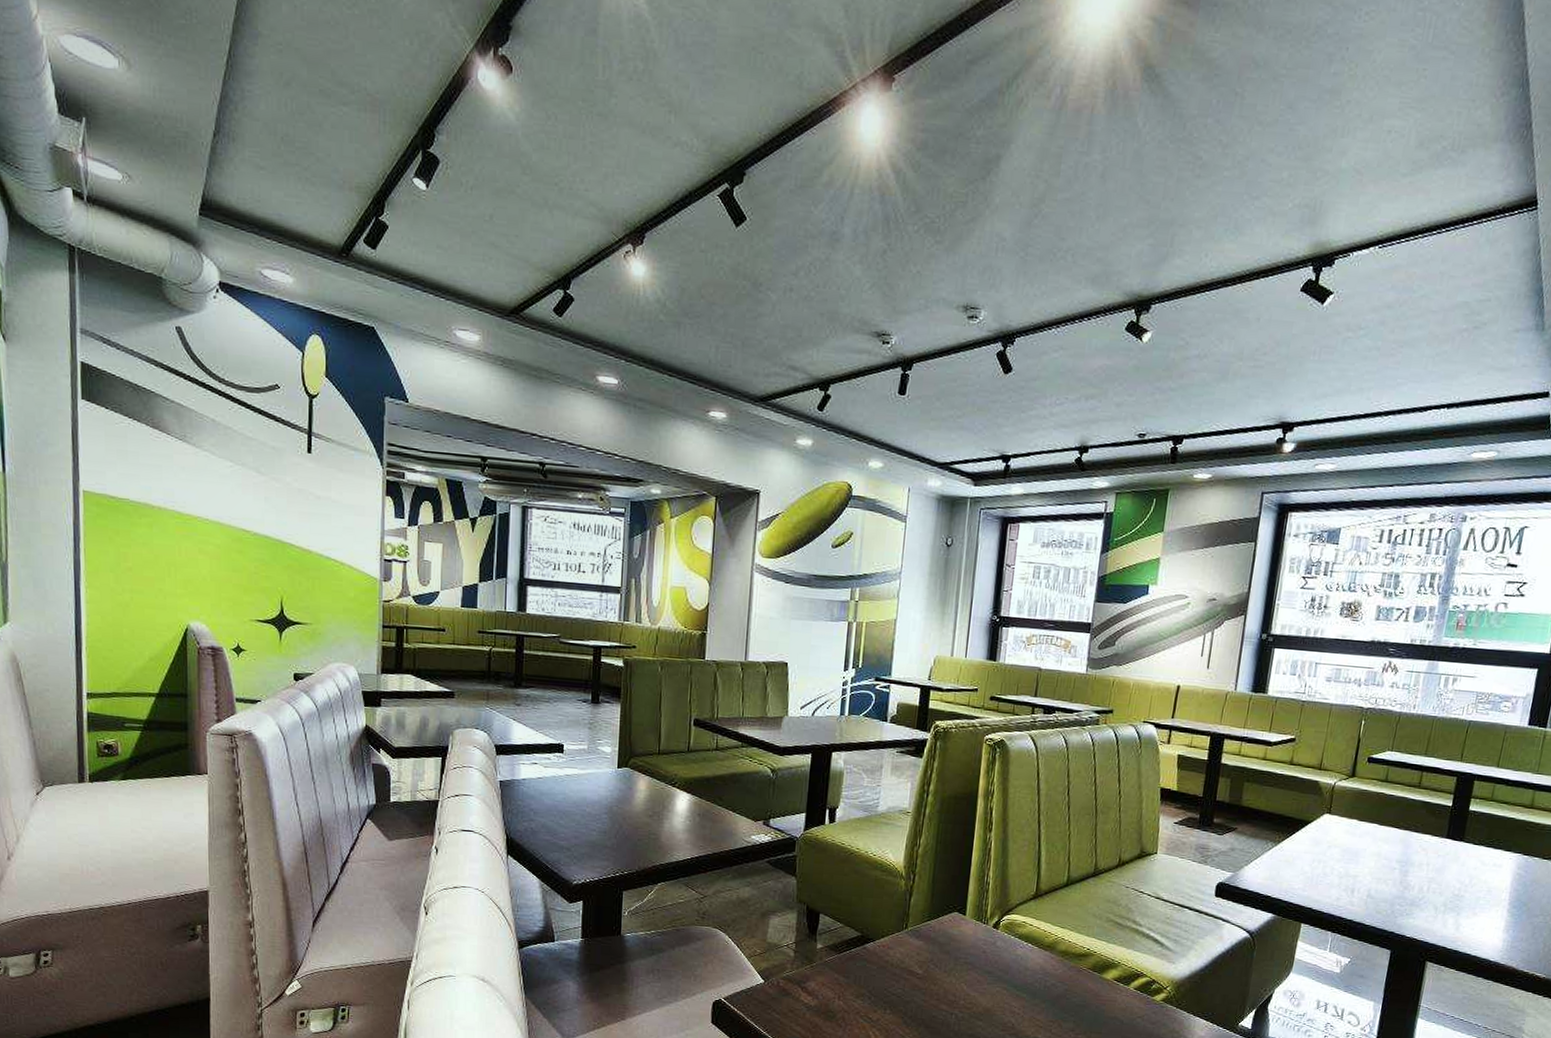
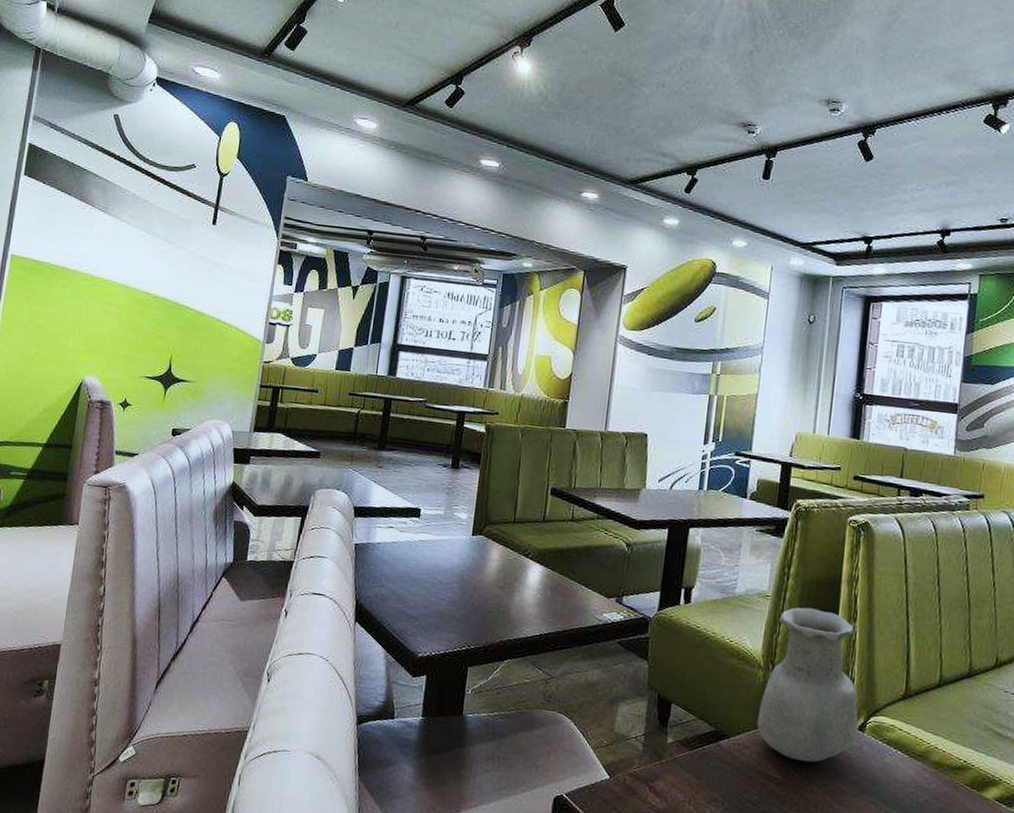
vase: none [900,821,993,958] -> present [757,607,858,762]

